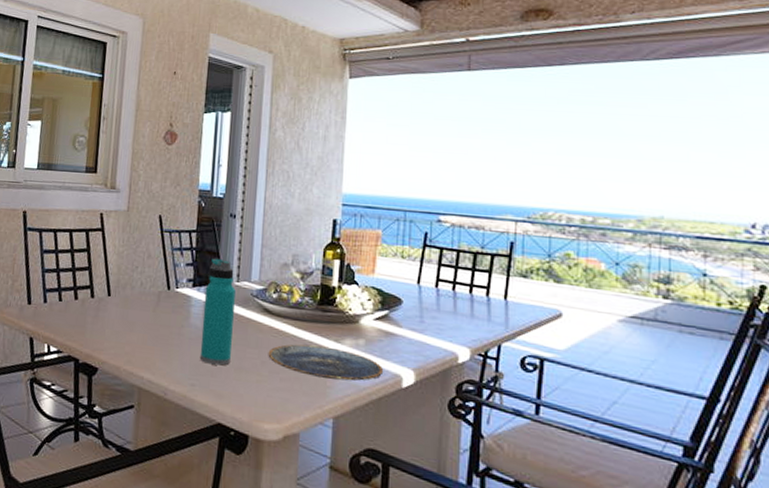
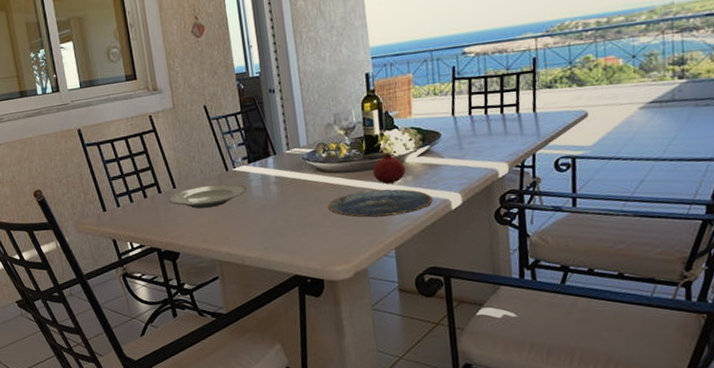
plate: none [99,299,187,327] -> present [168,183,248,209]
water bottle: present [199,258,236,366] -> none [260,132,295,227]
fruit: none [324,308,360,344] -> present [373,152,406,184]

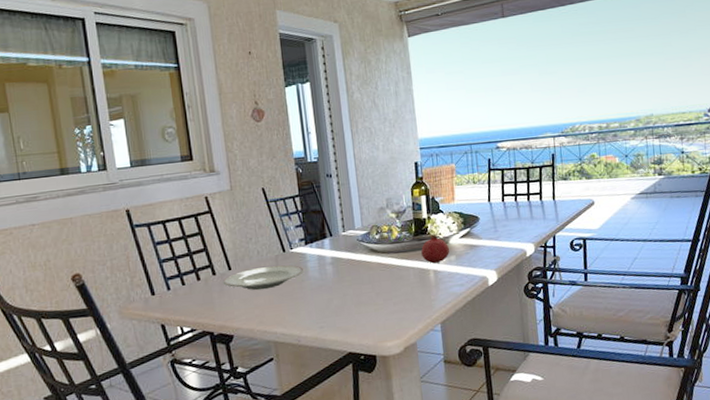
plate: present [327,189,434,218] -> none [380,267,474,295]

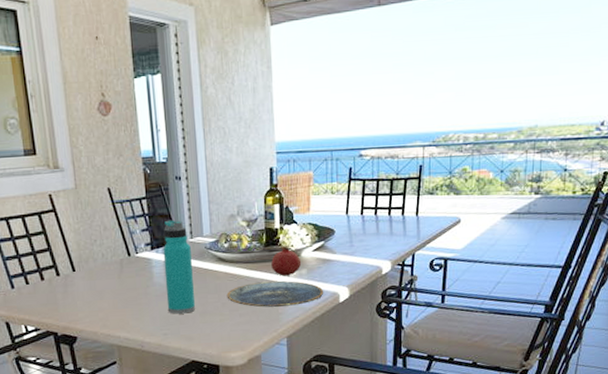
plate: present [222,264,304,291] -> none [66,269,150,294]
water bottle: none [316,215,350,307] -> present [163,220,195,314]
plate: none [380,267,474,295] -> present [226,280,324,307]

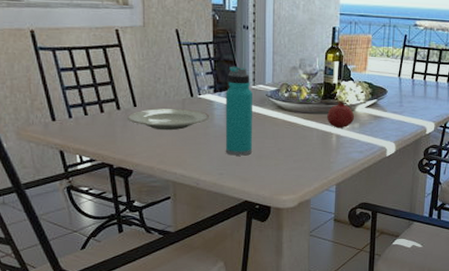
plate: none [66,269,150,294] -> present [126,108,210,131]
plate: present [226,280,324,307] -> none [283,131,373,156]

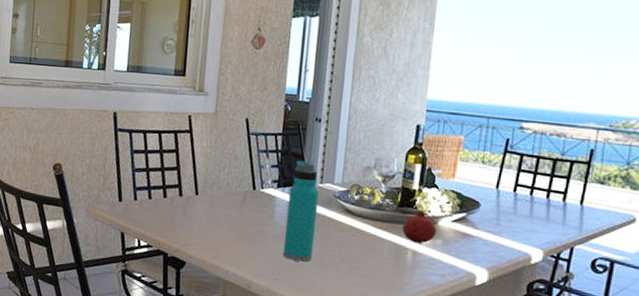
plate: present [126,108,210,131] -> none [187,198,271,224]

